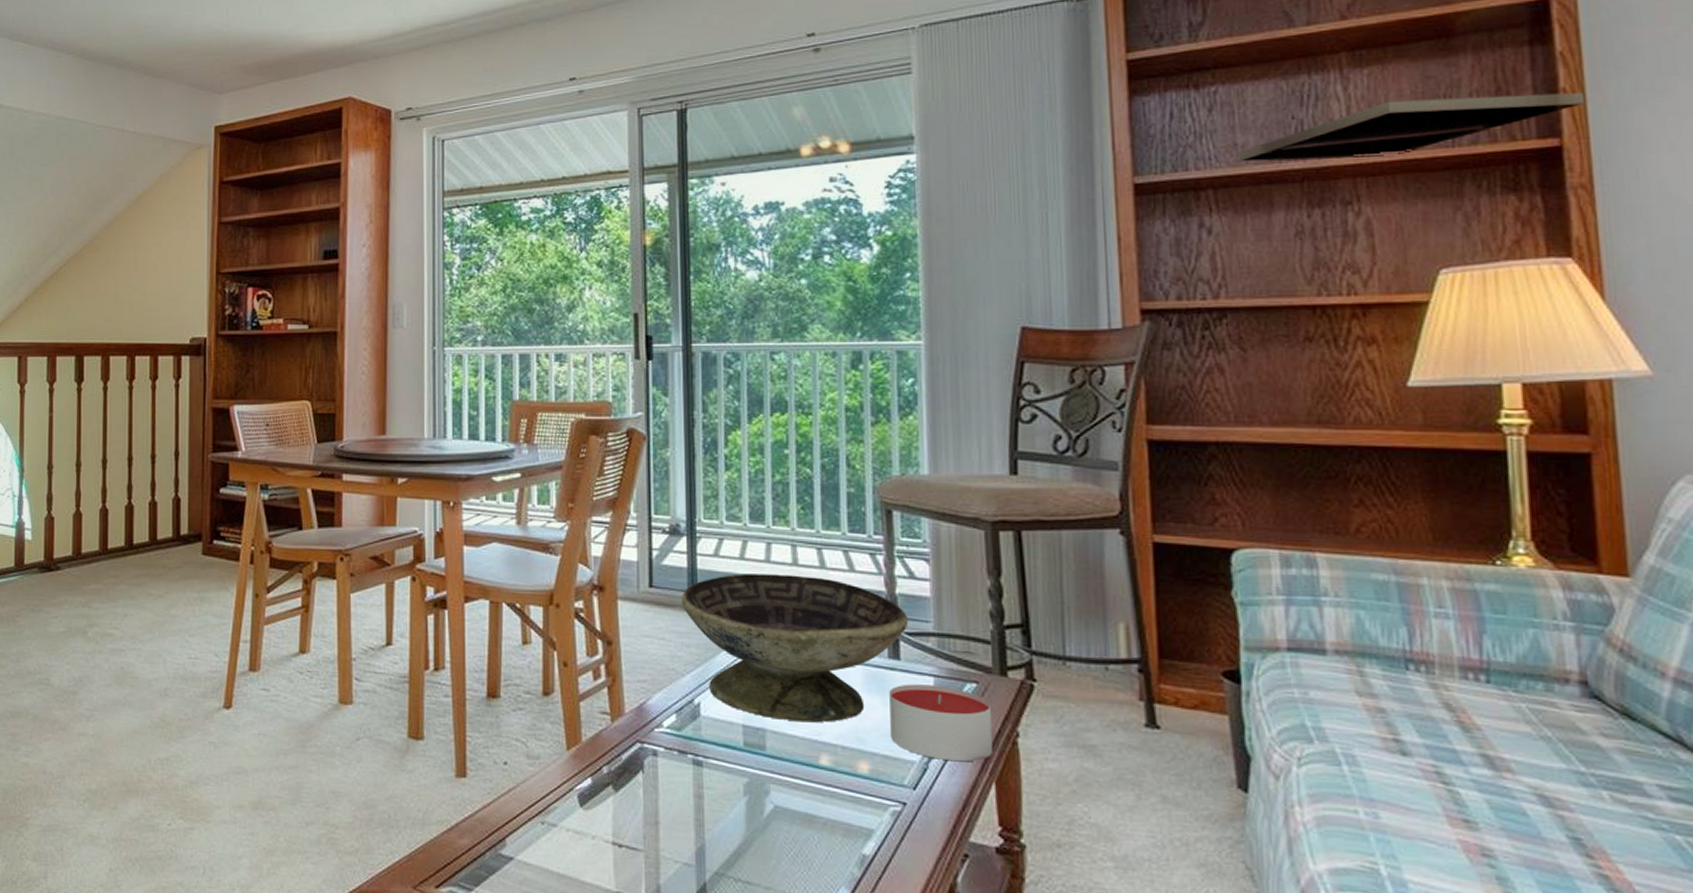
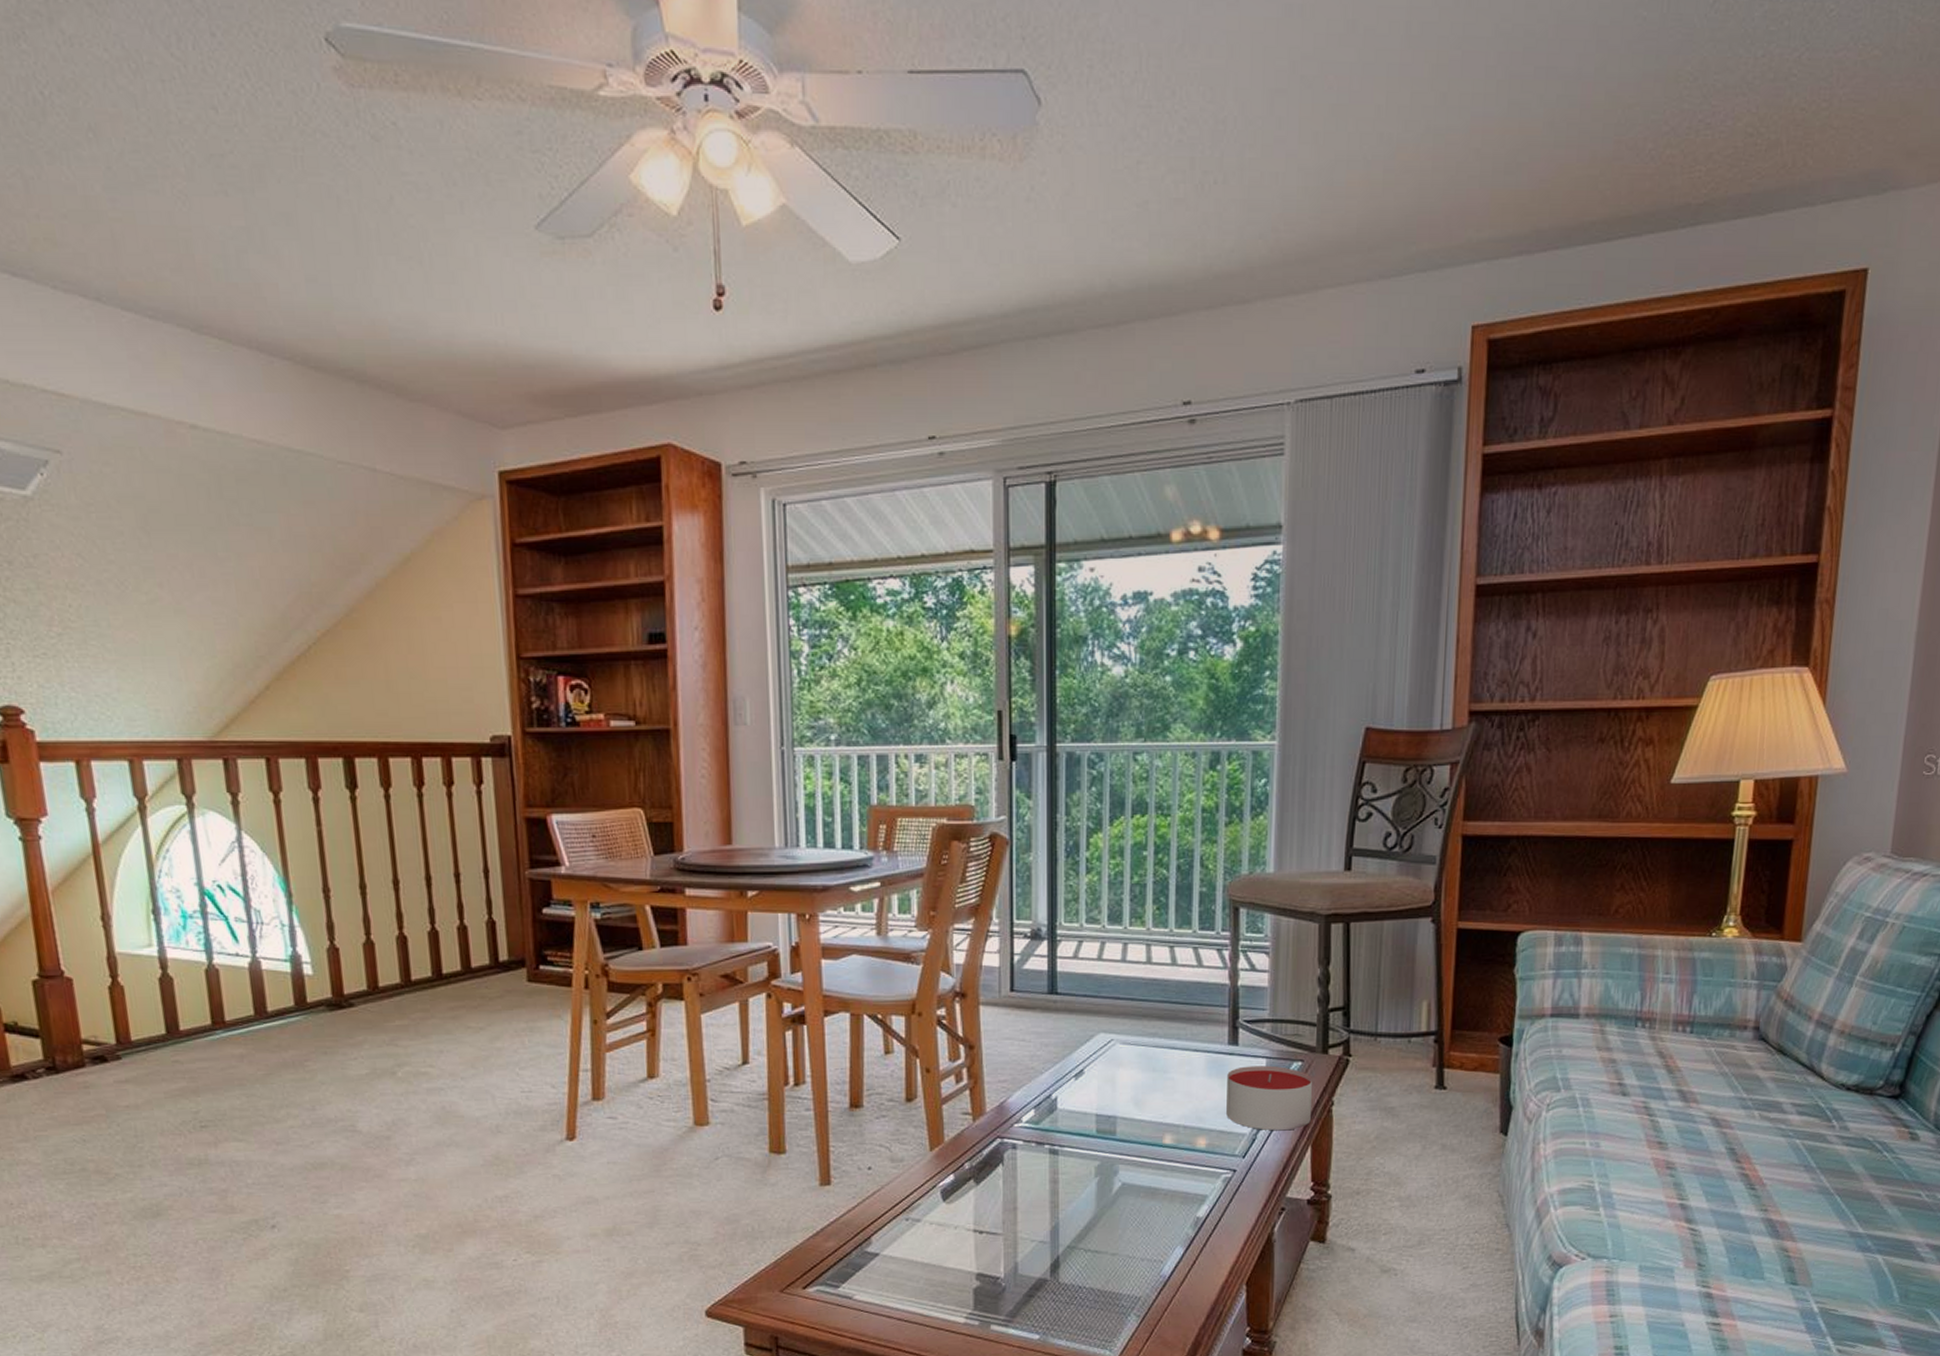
decorative bowl: present [682,573,909,723] -> none [1042,972,1248,1108]
picture frame: present [1237,92,1584,162] -> none [1565,511,1842,566]

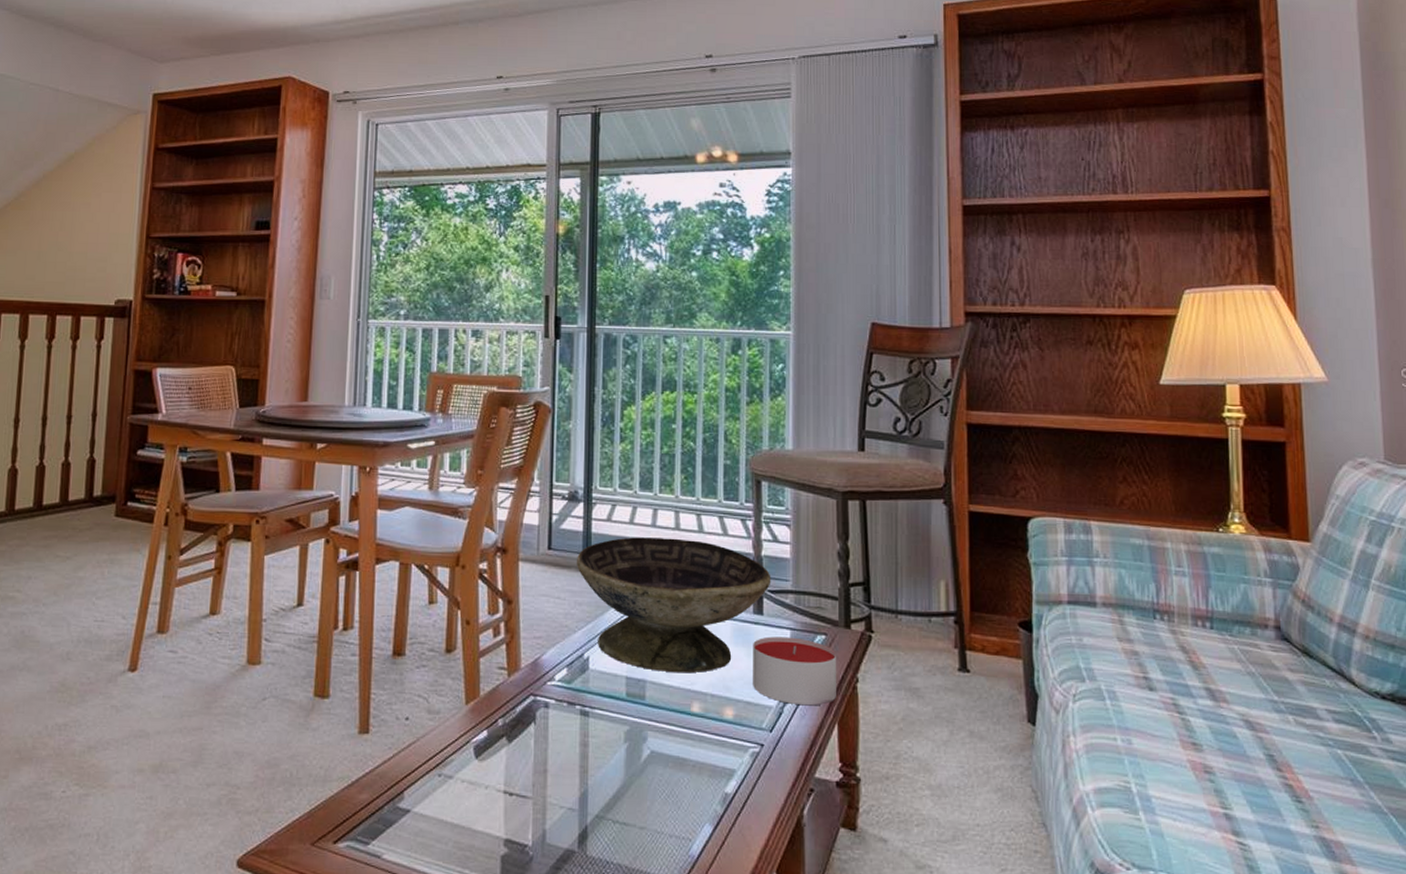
decorative bowl: none [1042,972,1248,1108] -> present [577,537,771,674]

